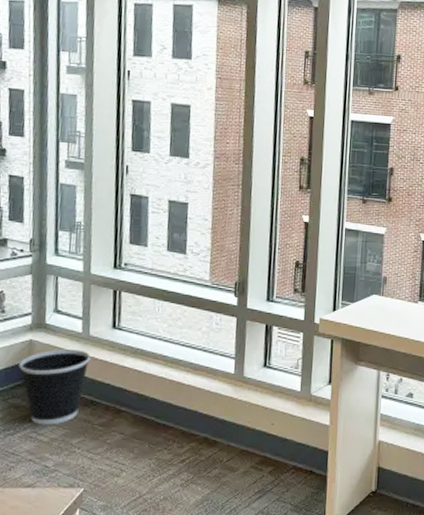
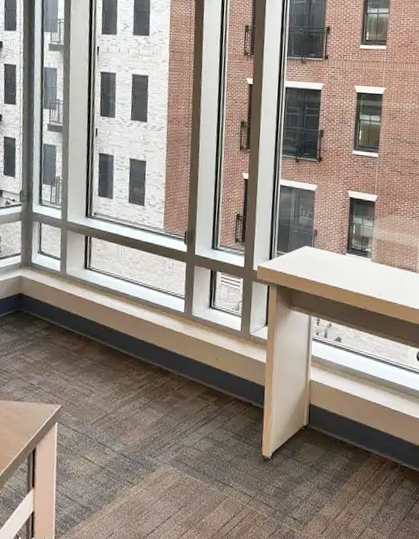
wastebasket: present [19,349,90,425] -> none [11,285,67,349]

